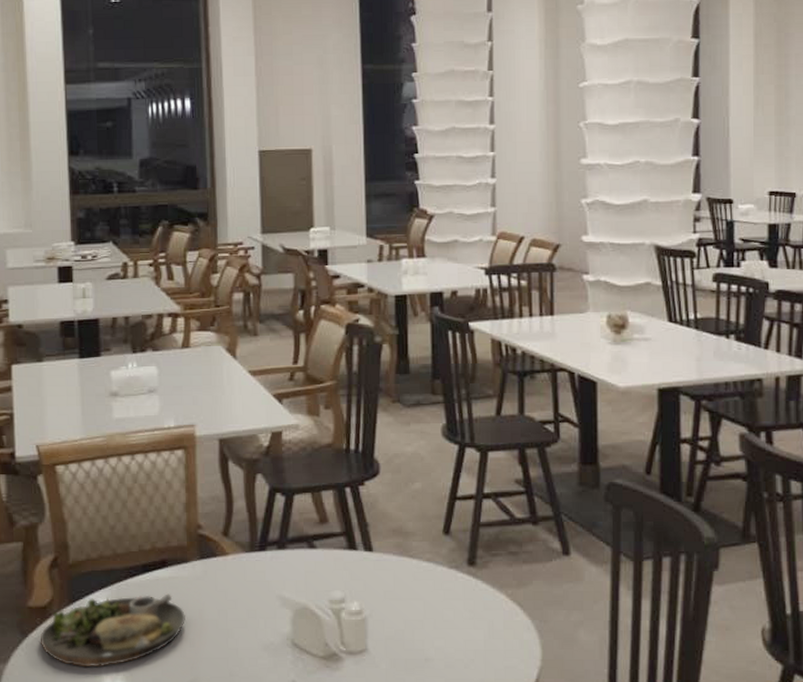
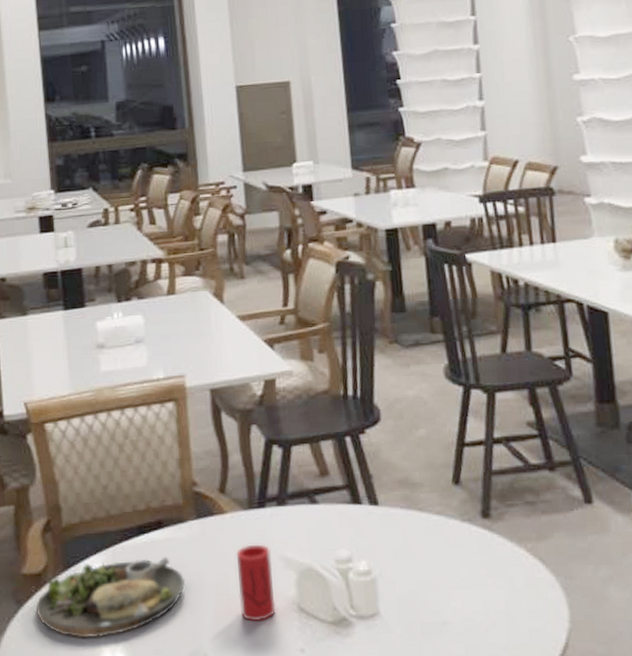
cup: none [236,584,271,655] -> present [237,544,276,622]

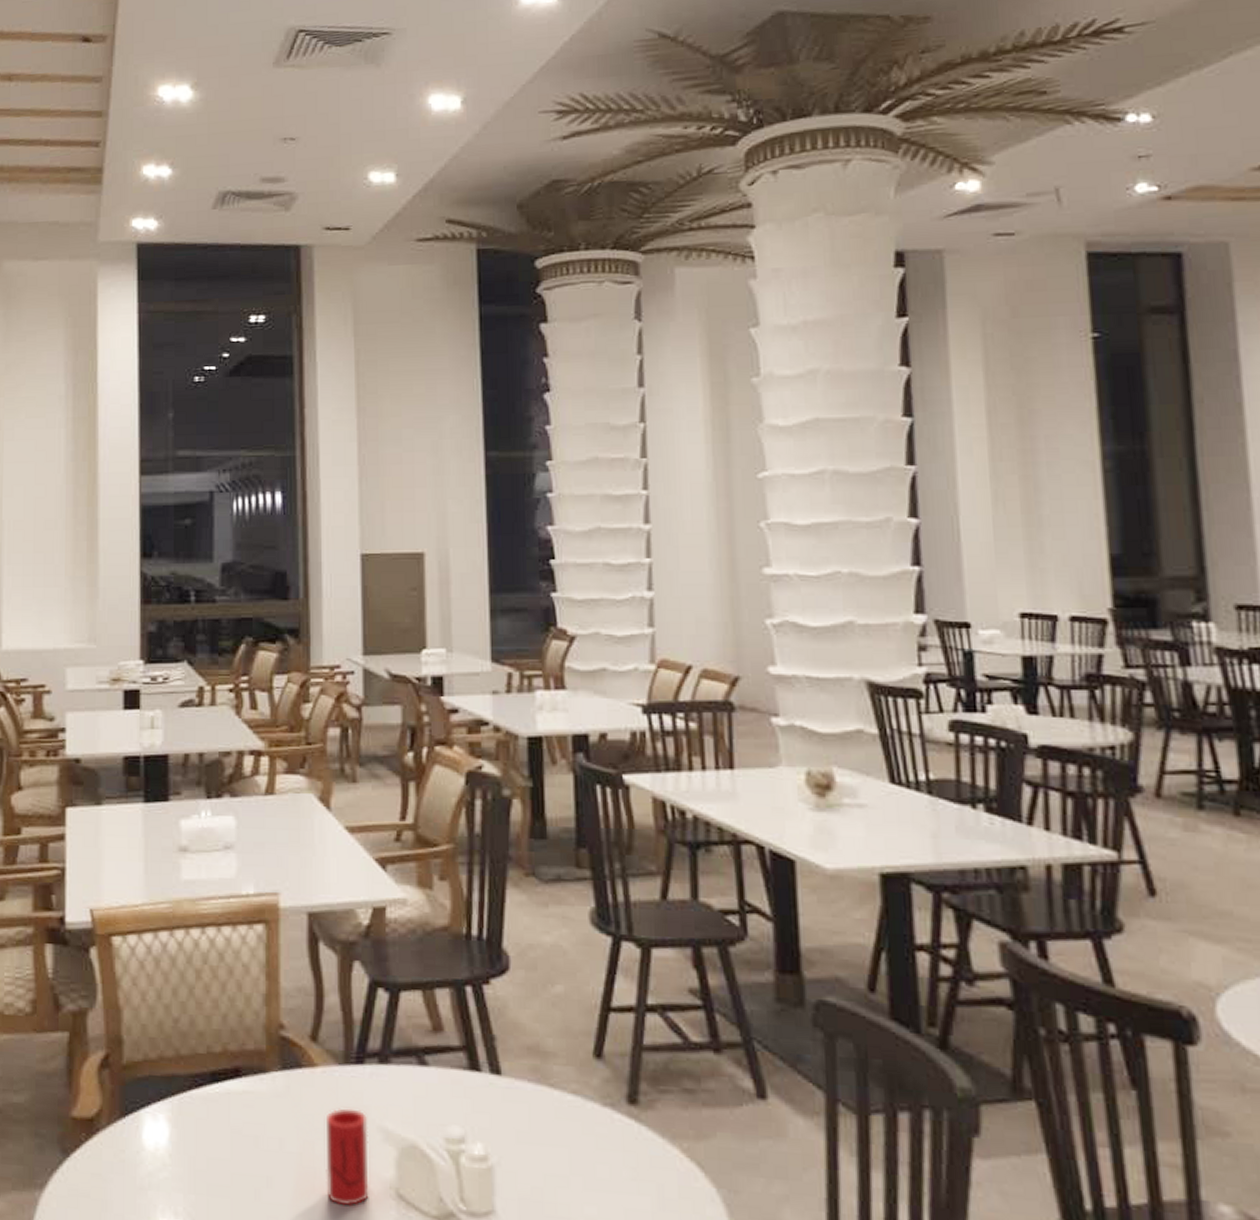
dinner plate: present [35,556,185,638] -> none [84,1112,262,1206]

